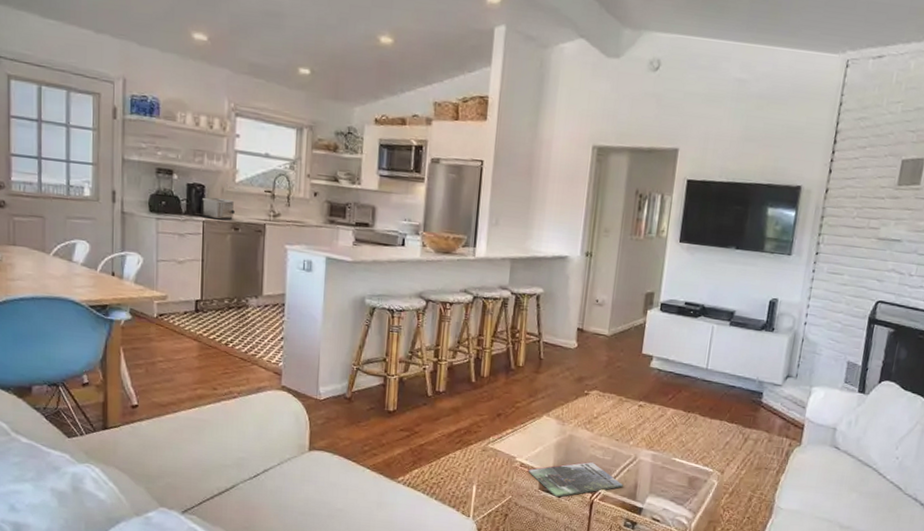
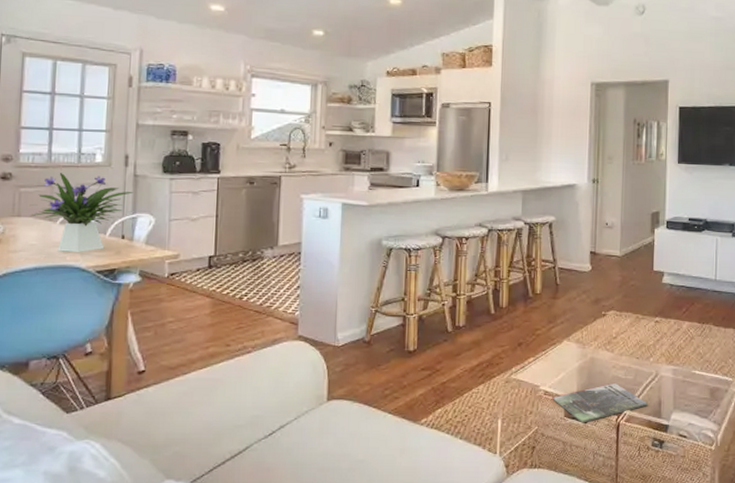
flower arrangement: none [23,204,122,287] -> present [29,173,134,253]
toaster: present [200,197,235,221] -> none [215,154,250,177]

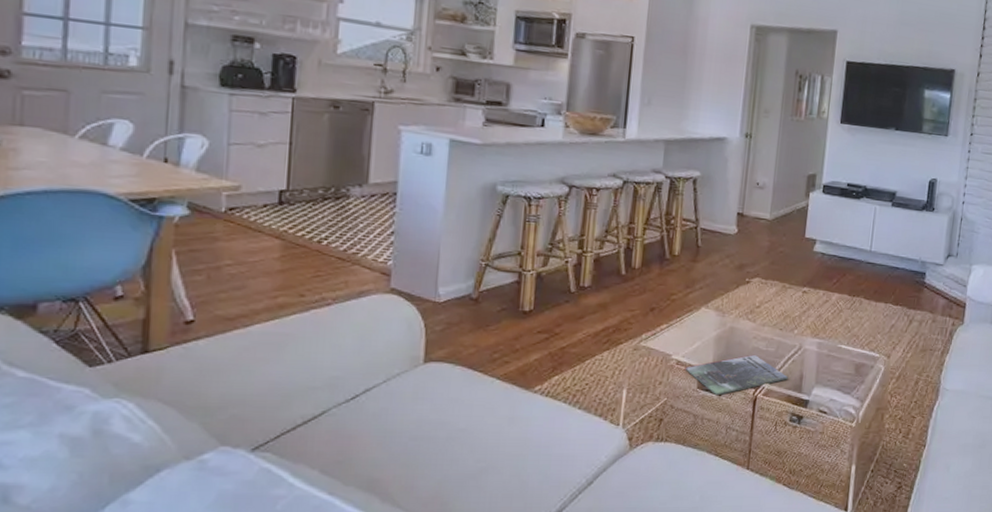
flower arrangement: present [29,173,134,253] -> none [36,75,180,176]

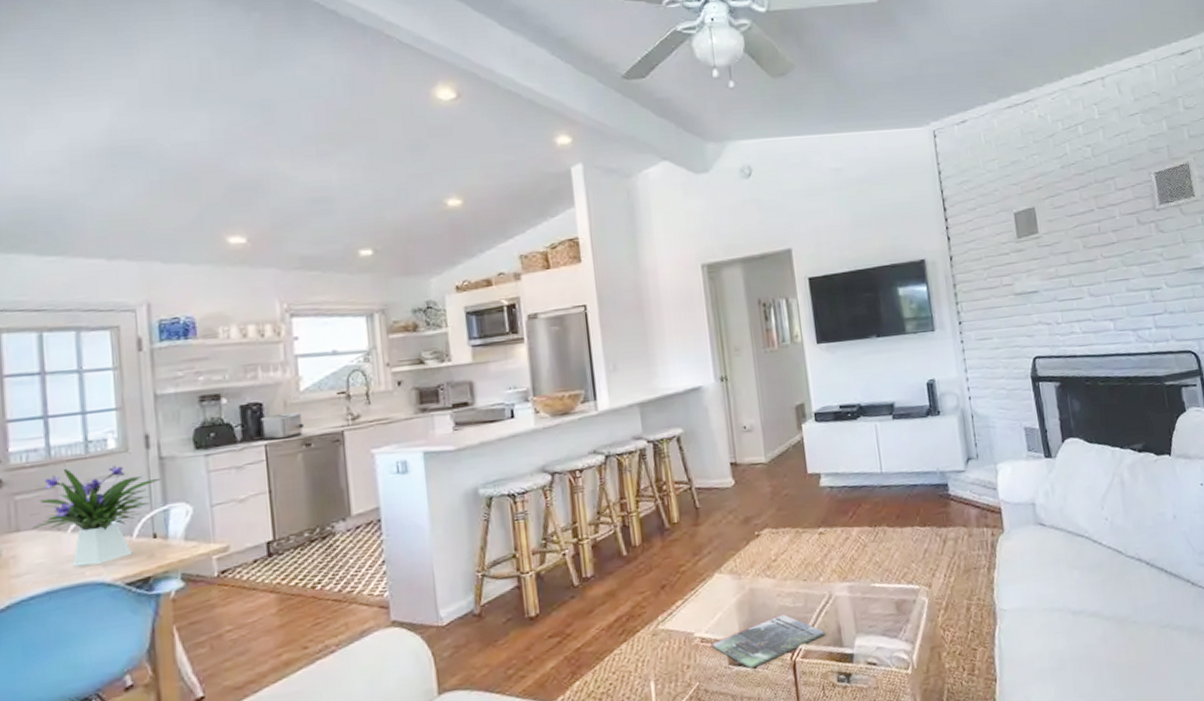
flower arrangement: none [36,75,180,176] -> present [29,465,161,567]
toaster: none [289,70,335,98] -> present [259,412,304,441]

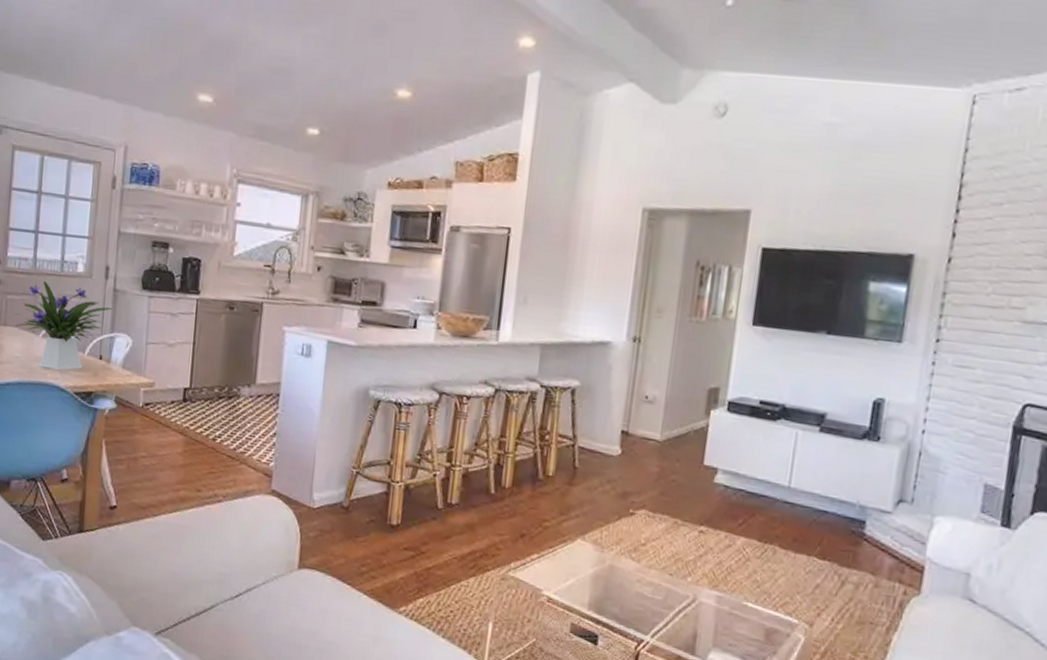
toaster: present [259,412,304,441] -> none [195,272,231,299]
magazine: present [711,613,825,669] -> none [556,600,679,645]

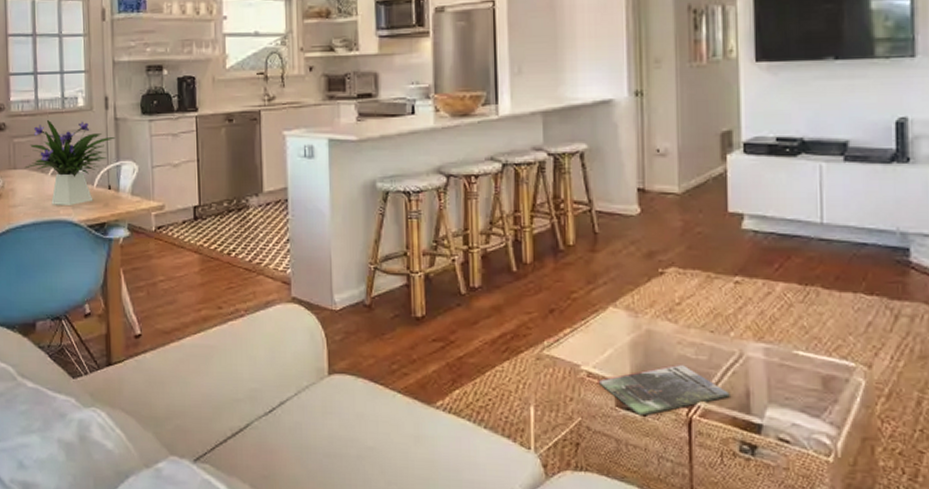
magazine: none [556,600,679,645] -> present [598,364,730,416]

